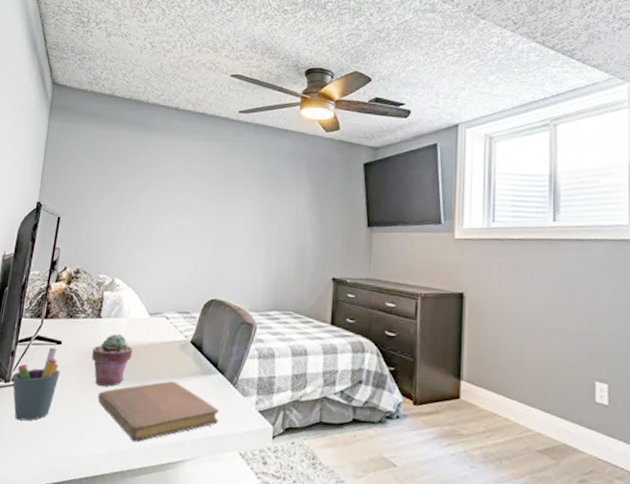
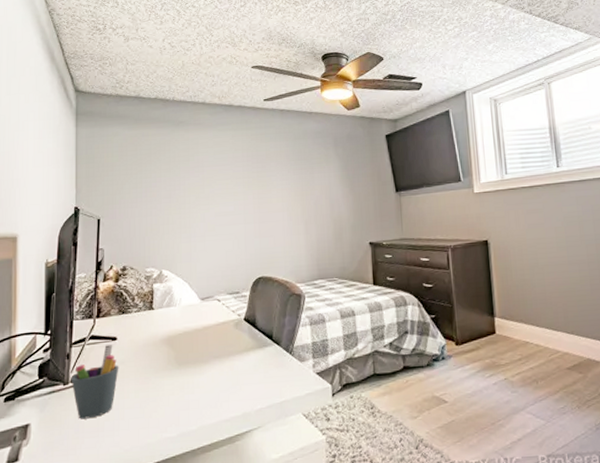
potted succulent: present [92,333,133,386] -> none [149,321,188,374]
notebook: present [97,380,219,443] -> none [159,358,279,421]

